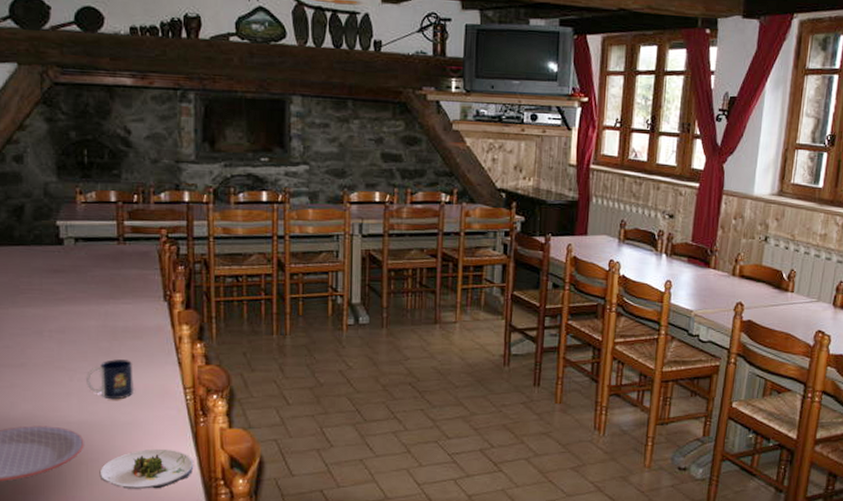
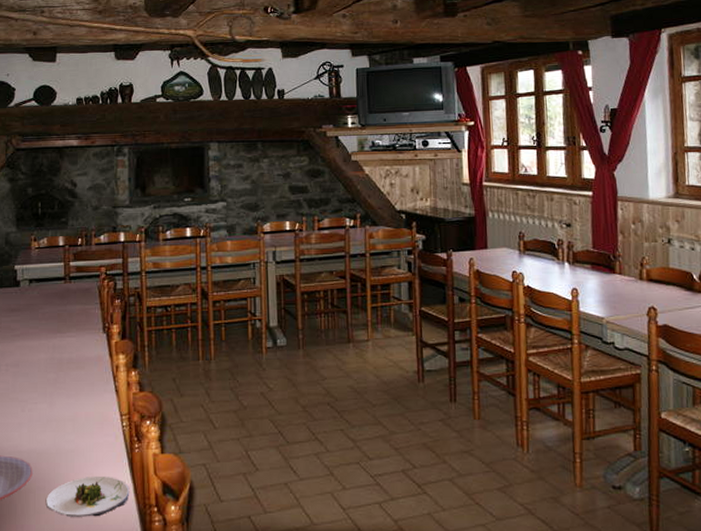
mug: present [86,359,135,400] -> none [36,389,77,428]

